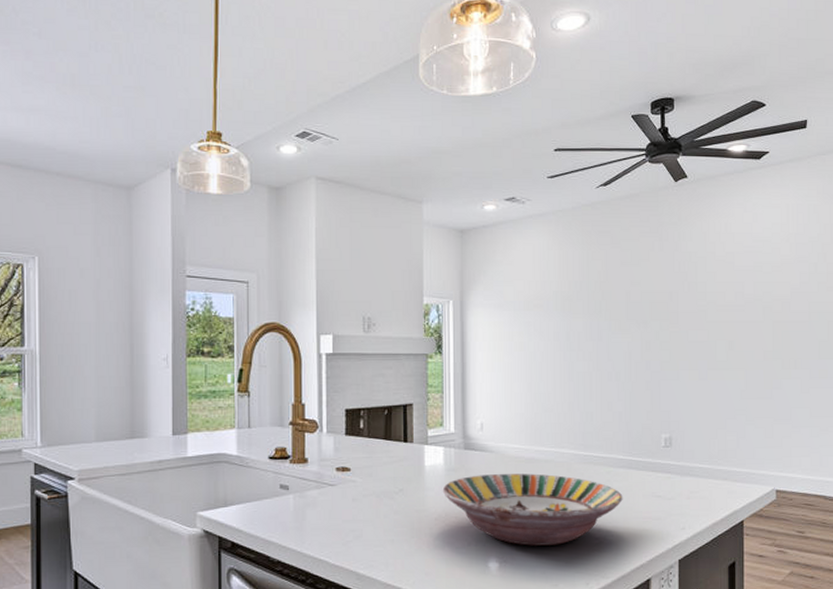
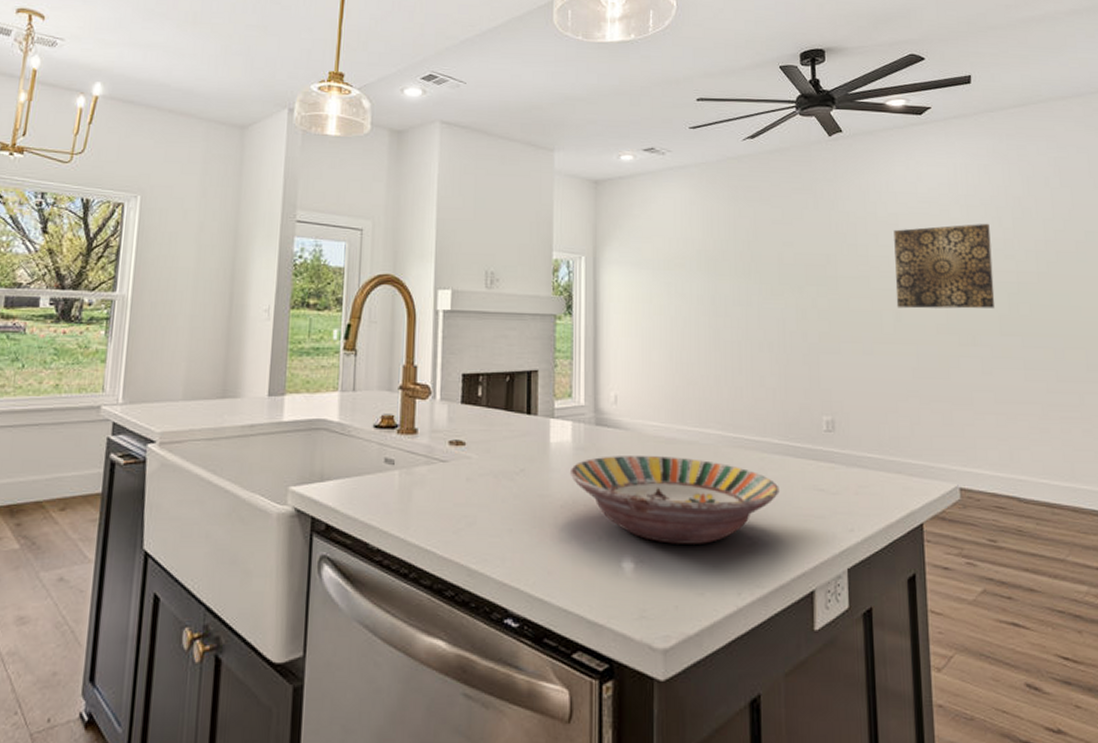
wall art: none [729,259,816,338] -> present [894,223,995,309]

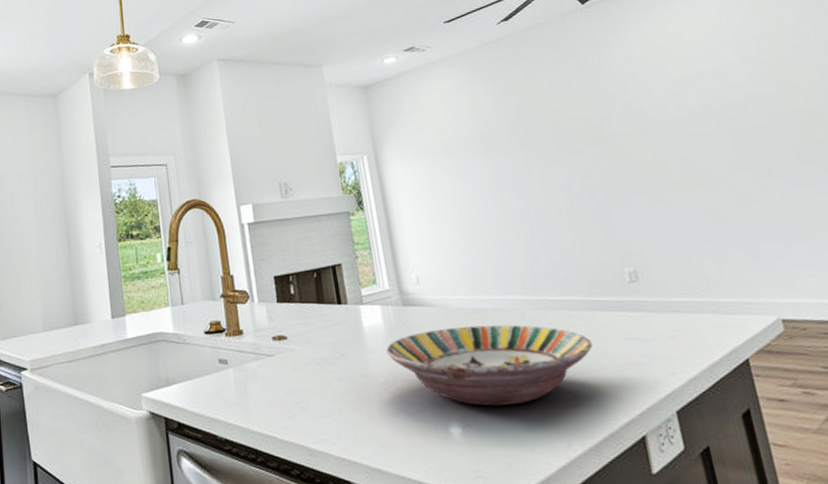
wall art: present [894,223,995,309] -> none [665,57,787,155]

